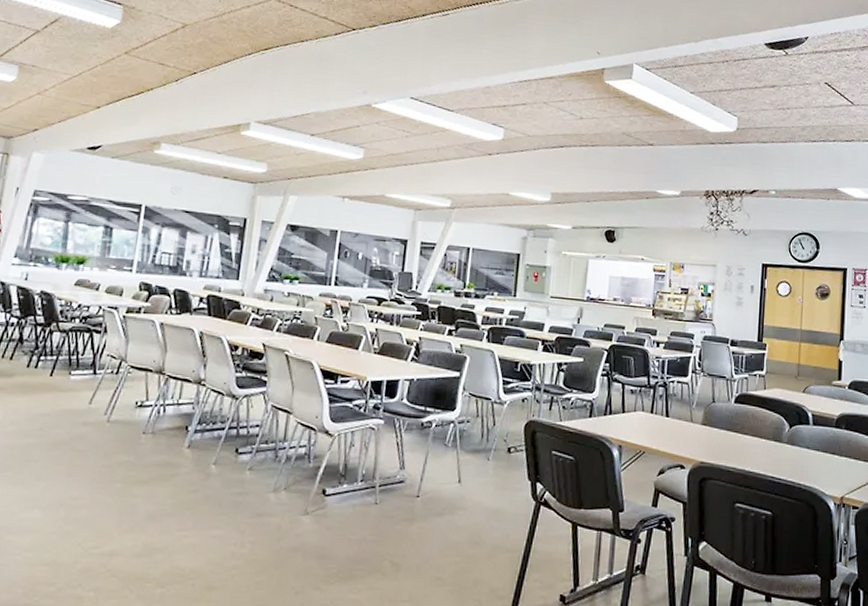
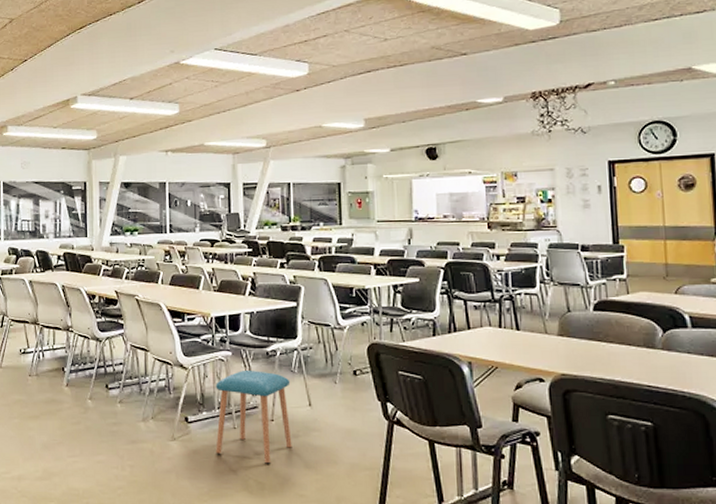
stool: none [352,441,442,544] -> present [216,371,292,464]

